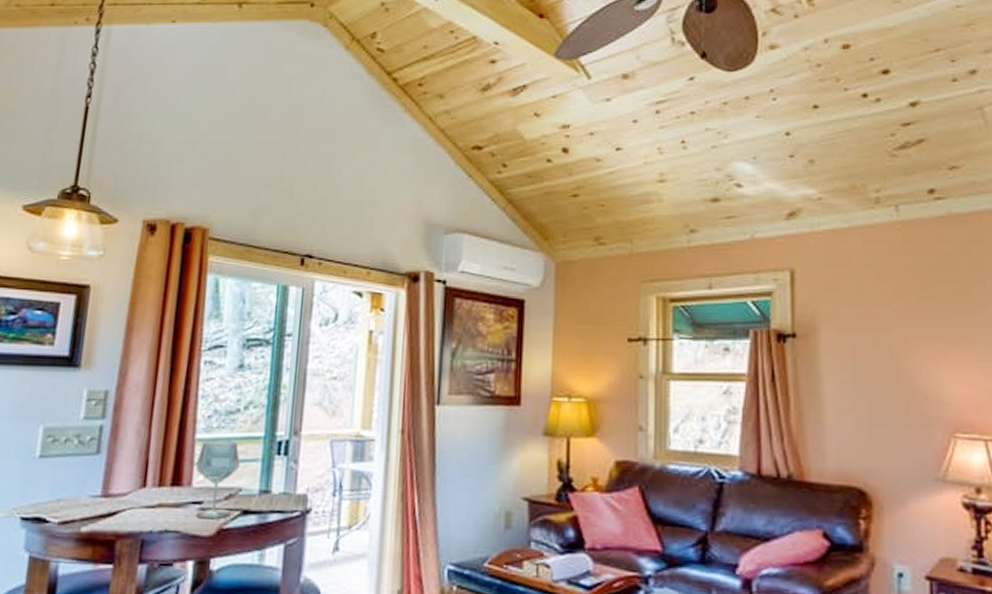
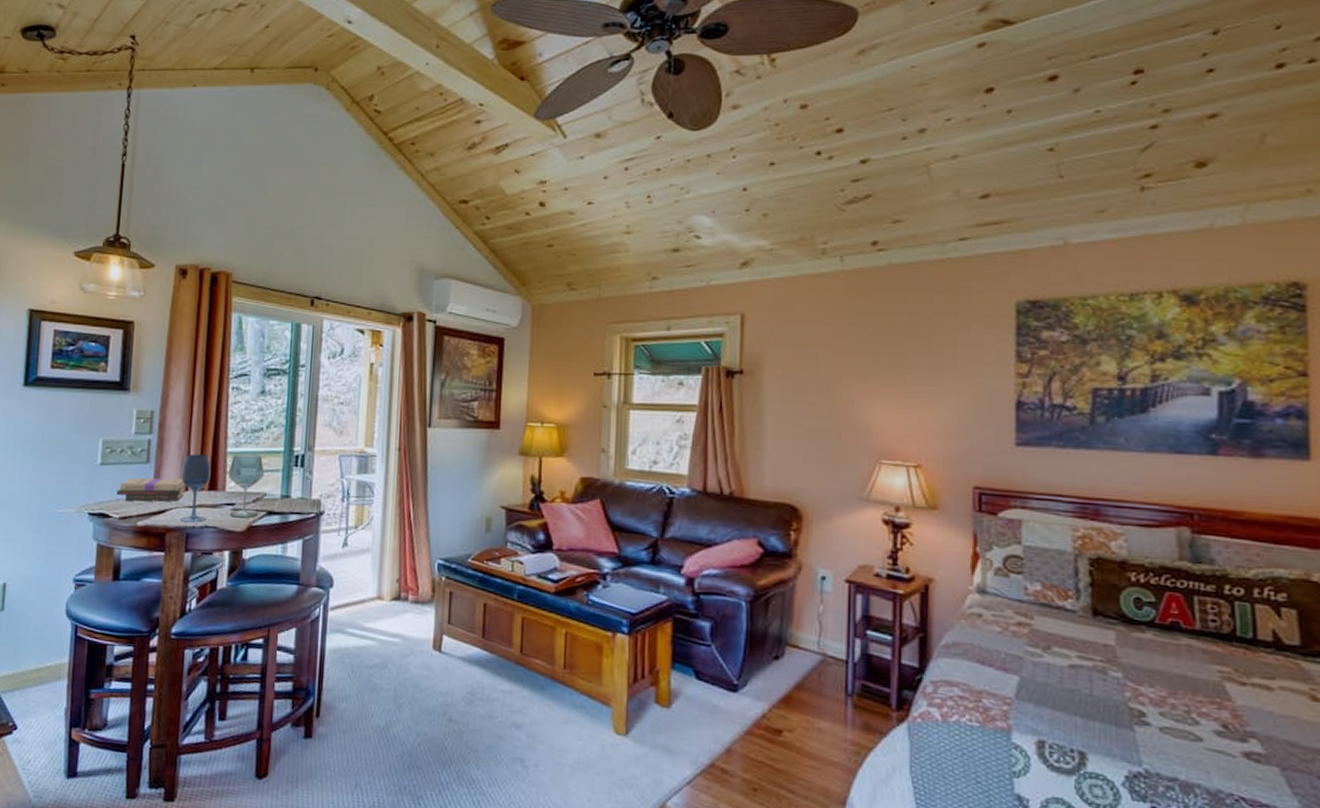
books: none [57,471,143,502] -> present [116,477,186,502]
wineglass: none [135,442,175,528] -> present [180,454,211,523]

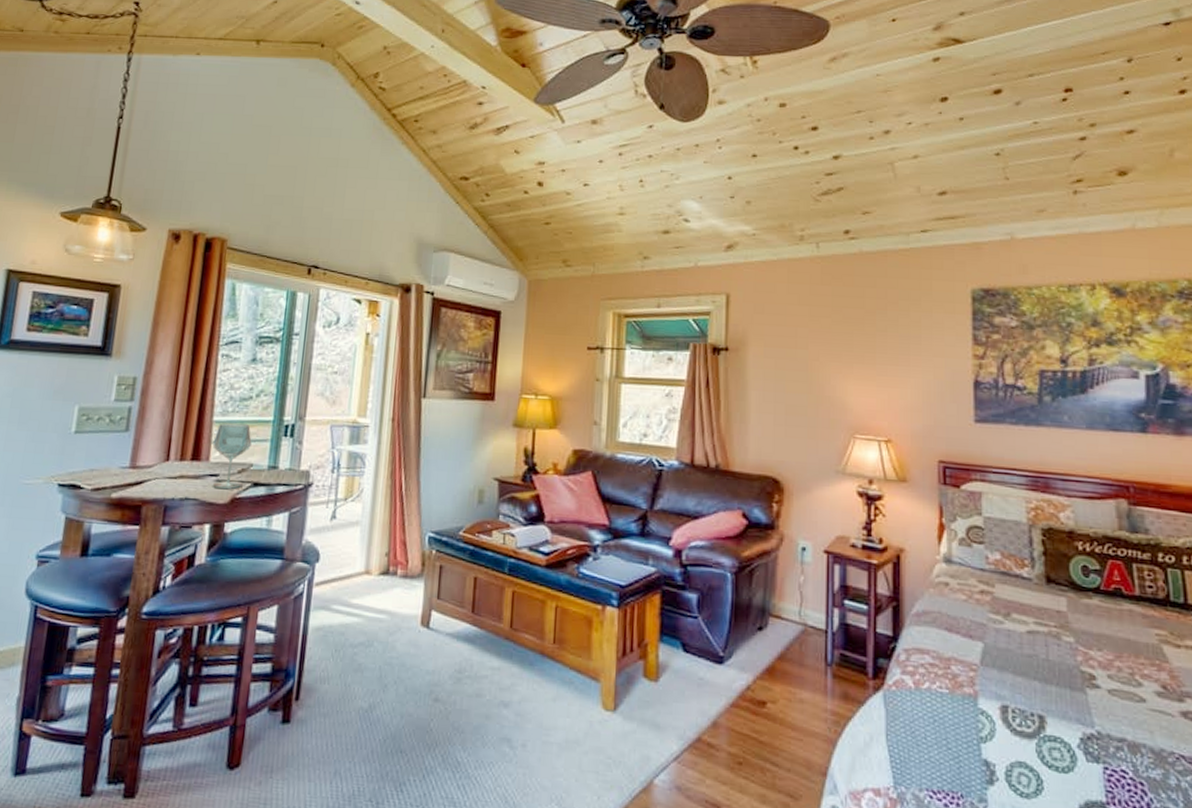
books: present [116,477,186,502] -> none [90,446,167,472]
wineglass: present [180,454,211,523] -> none [159,422,195,495]

